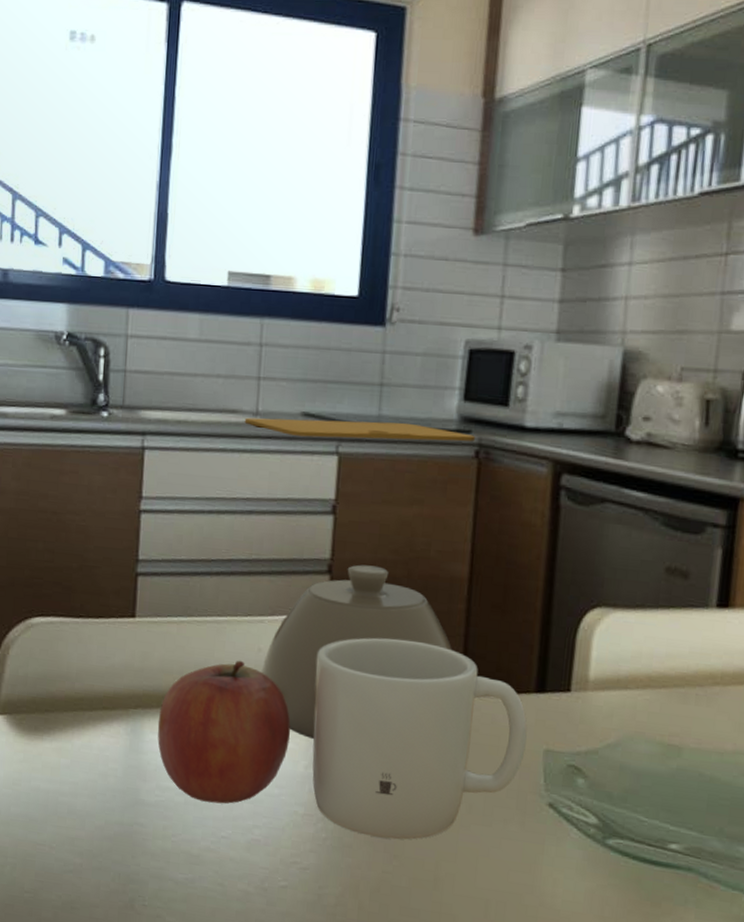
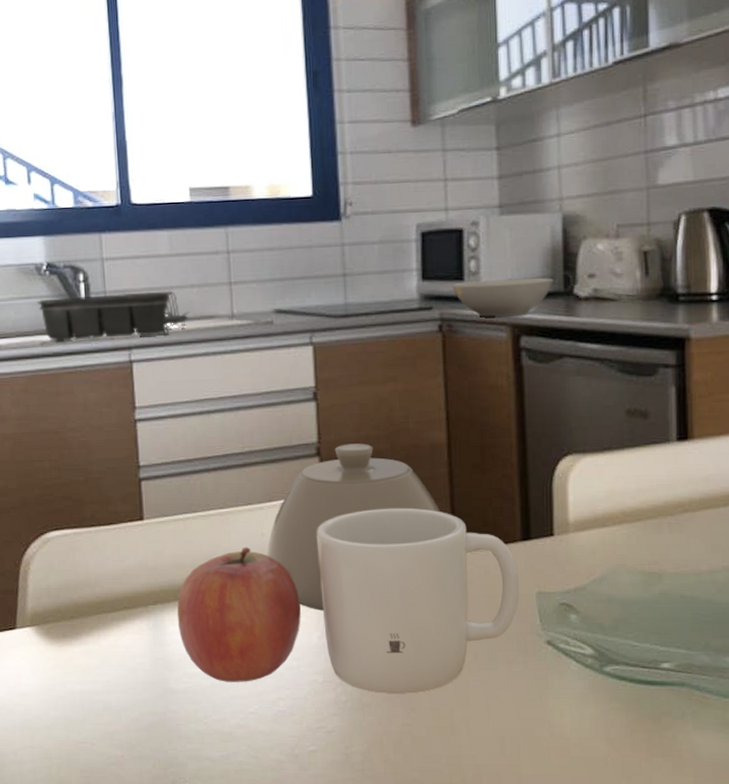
dish rack: none [52,370,213,426] -> present [37,291,190,342]
cutting board: present [244,417,476,442] -> none [222,307,438,333]
bowl: none [495,408,605,452] -> present [452,278,554,317]

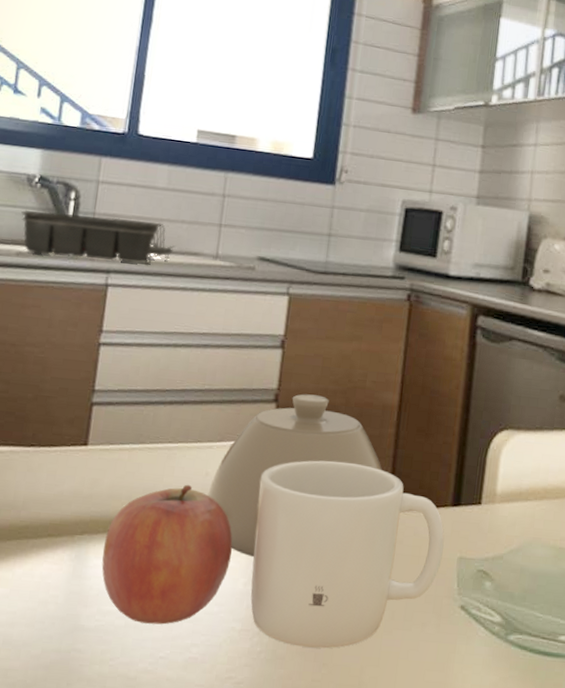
bowl: present [452,278,554,317] -> none [425,258,514,297]

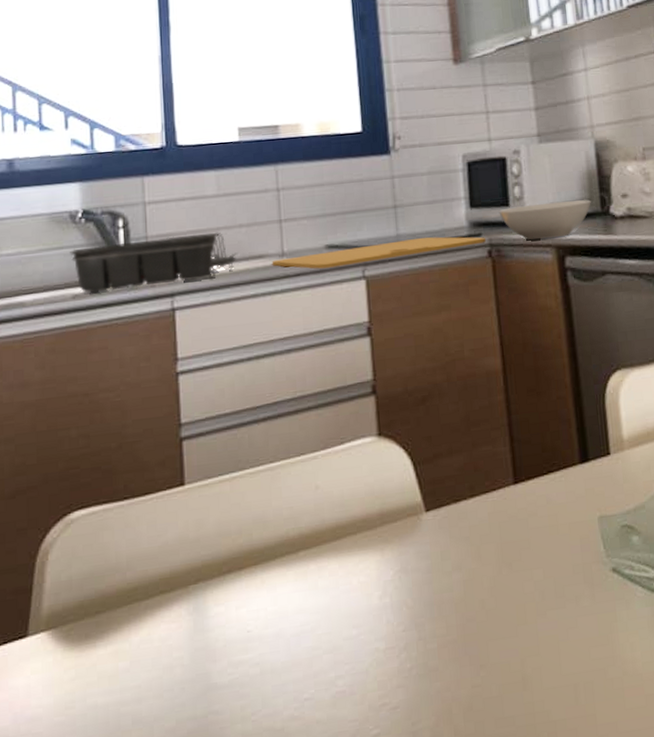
fruit: present [101,484,233,625] -> none [221,503,360,667]
cutting board: none [205,260,409,287] -> present [272,237,487,269]
sugar bowl: present [207,394,383,557] -> none [322,376,500,566]
mug: present [250,460,445,649] -> none [374,440,582,653]
bowl: none [425,258,514,297] -> present [498,199,591,240]

